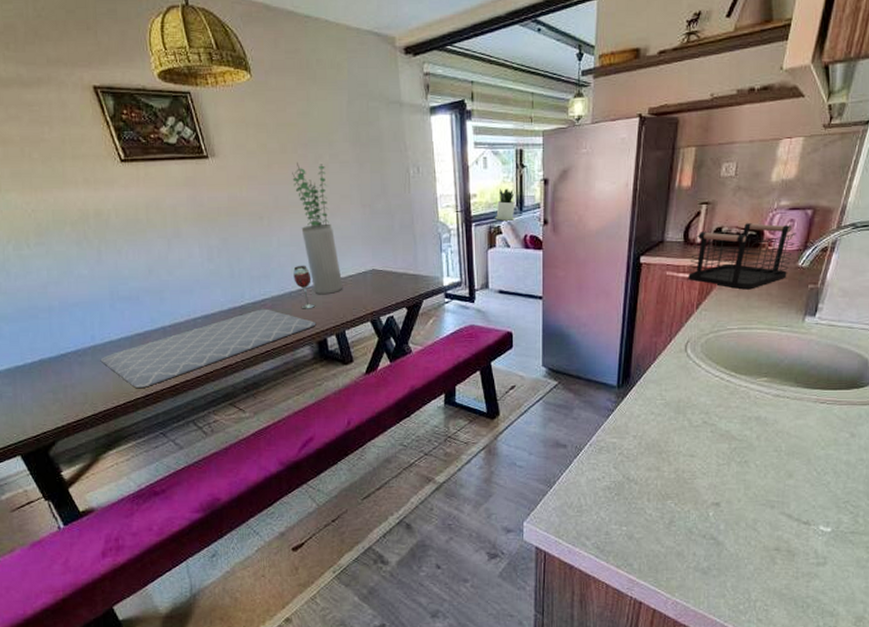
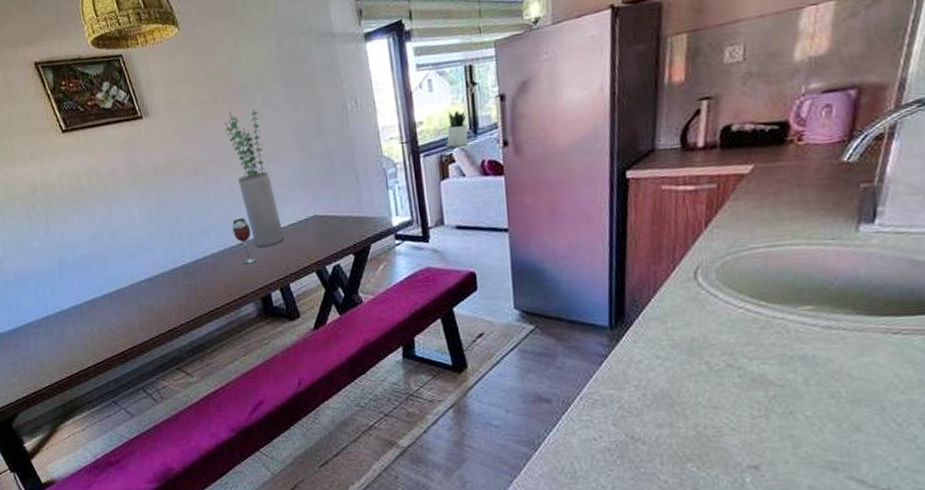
placemat: present [101,309,316,389] -> none [54,266,259,357]
dish rack: present [688,223,796,290] -> none [690,112,836,198]

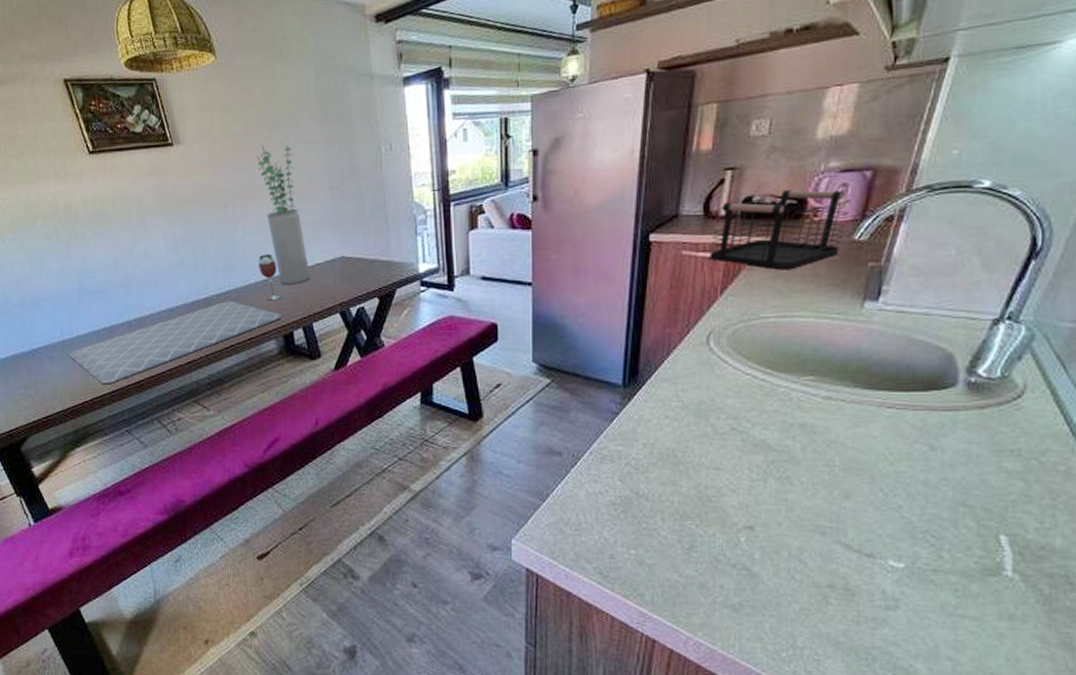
placemat: none [54,266,259,357] -> present [70,301,282,385]
planter: present [446,110,470,148] -> none [476,162,500,200]
dish rack: none [690,112,836,198] -> present [710,190,851,270]

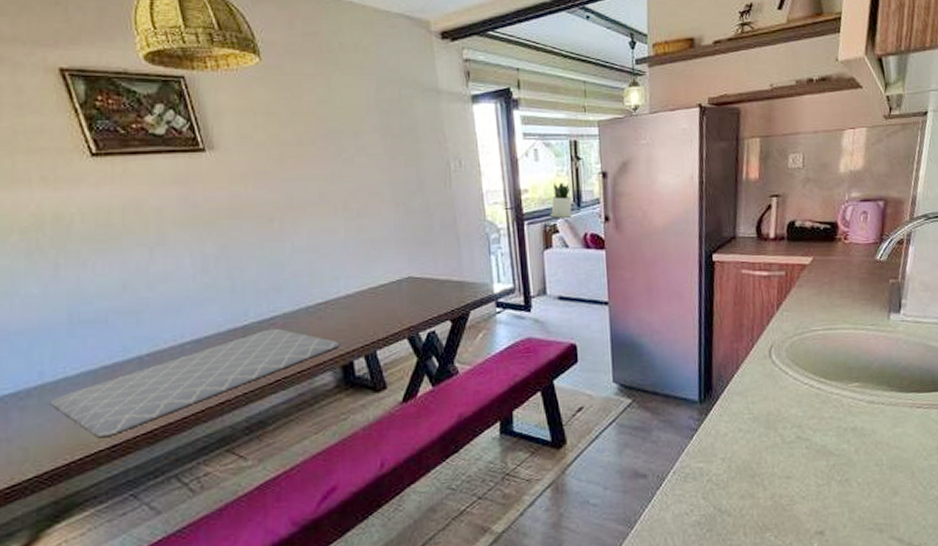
vase: present [257,144,311,285] -> none [310,155,373,309]
wineglass: present [258,253,281,301] -> none [311,274,338,327]
planter: none [476,162,500,200] -> present [550,182,573,219]
dish rack: present [710,190,851,270] -> none [764,216,871,287]

